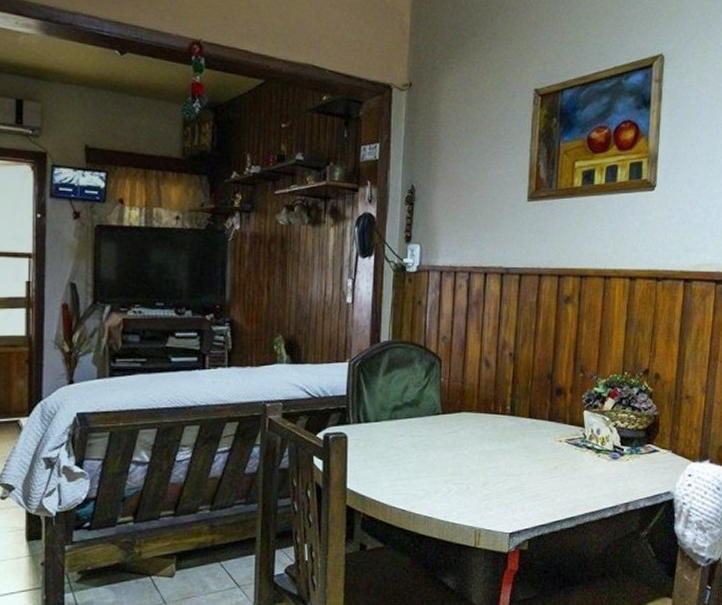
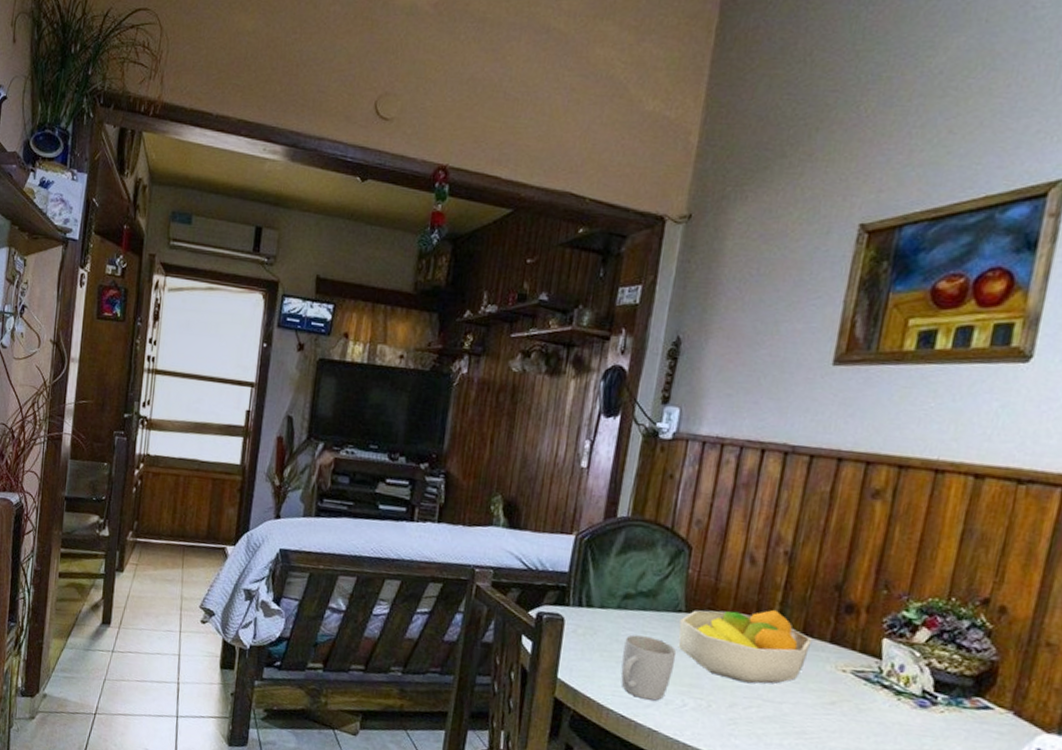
mug: none [398,440,439,492] -> present [620,635,677,701]
fruit bowl: none [439,401,536,464] -> present [678,609,813,684]

